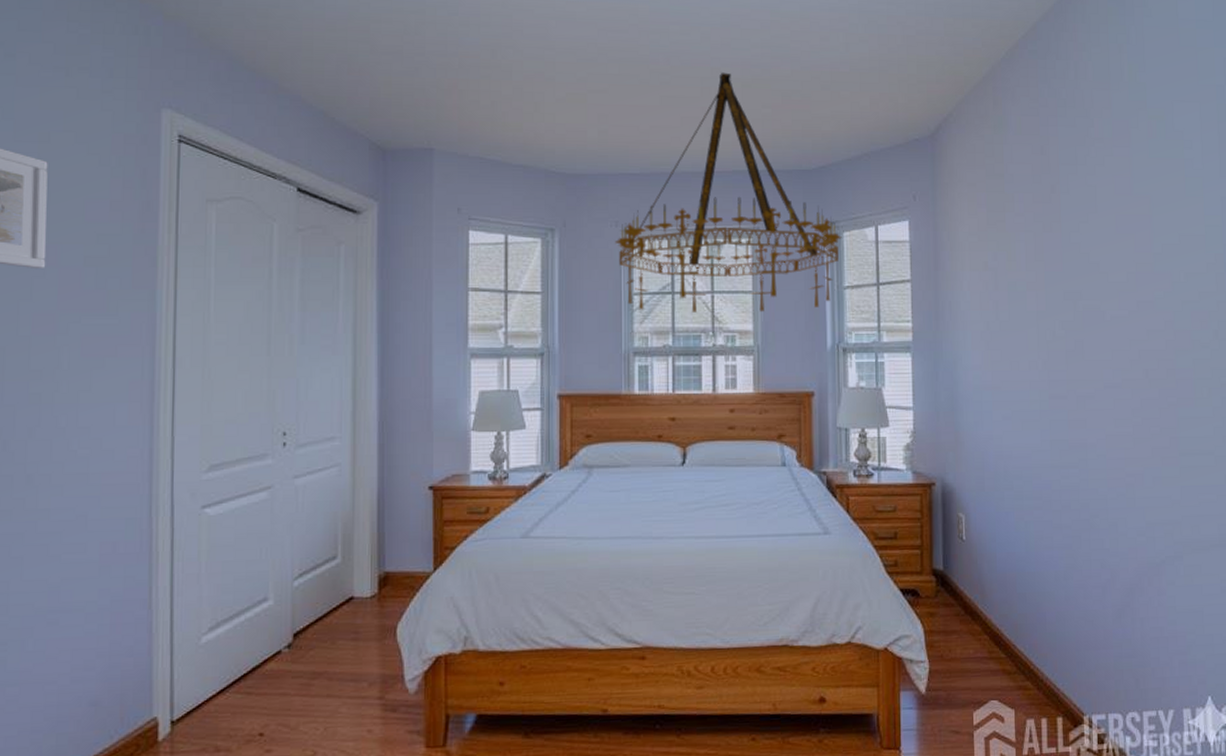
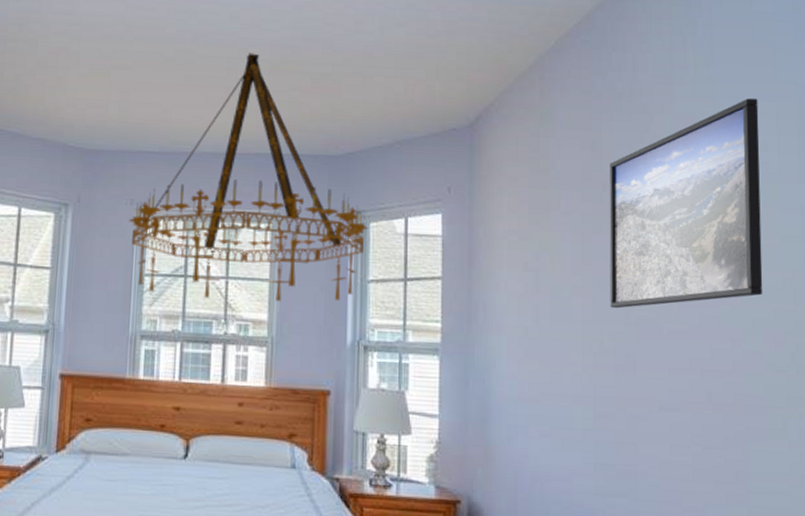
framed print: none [1057,100,1190,300] -> present [609,98,763,309]

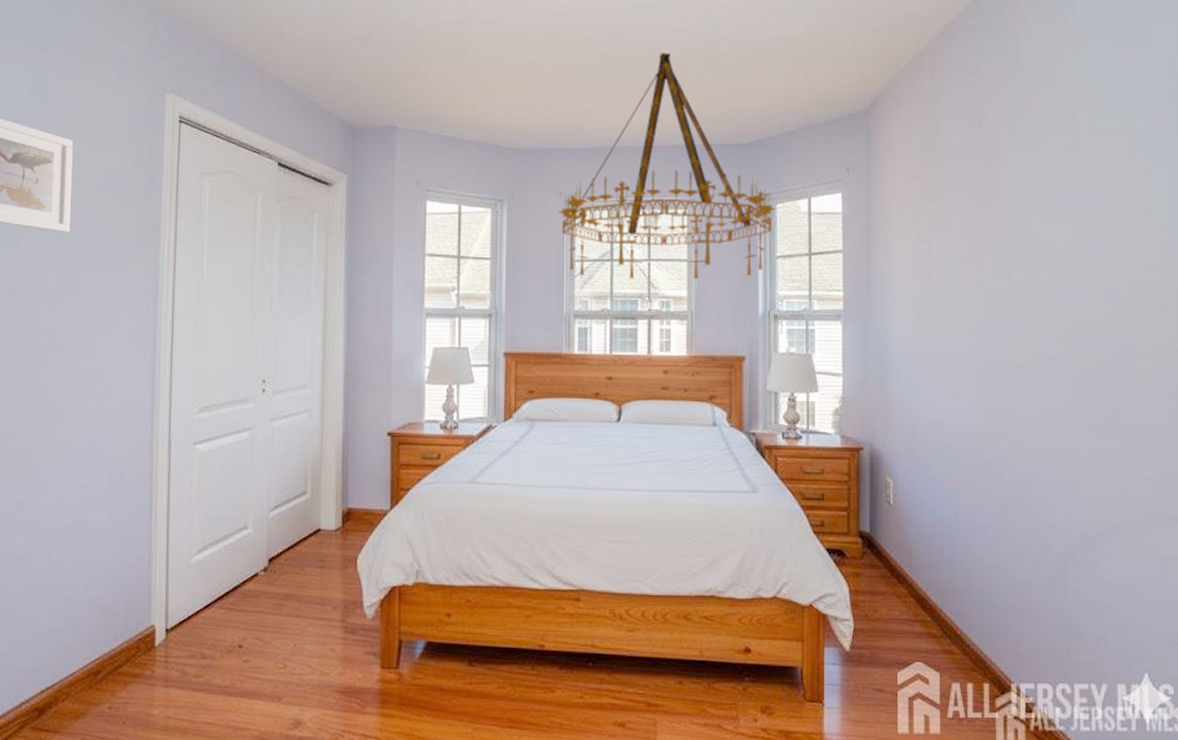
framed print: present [609,98,763,309] -> none [994,71,1135,272]

